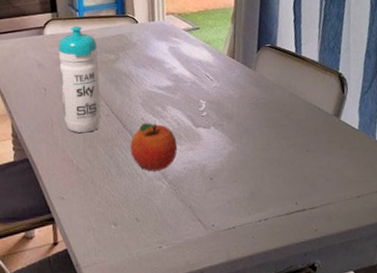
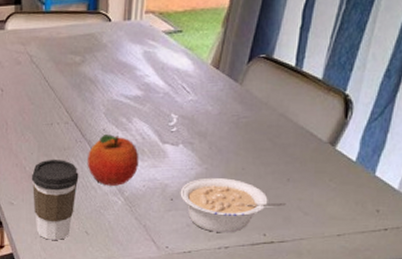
water bottle: present [58,25,101,134] -> none [19,21,62,140]
coffee cup: none [79,150,124,231] -> present [31,159,79,240]
legume: none [217,154,310,207] -> present [180,177,286,233]

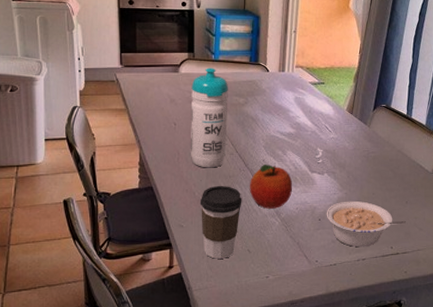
water bottle: none [19,21,62,140] -> present [190,68,228,168]

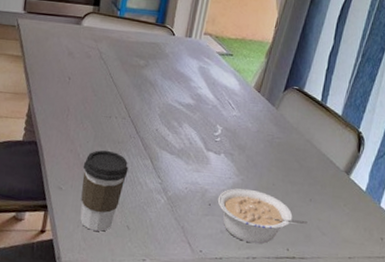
water bottle: present [190,68,228,168] -> none [80,24,130,131]
fruit: present [249,164,293,209] -> none [137,134,186,185]

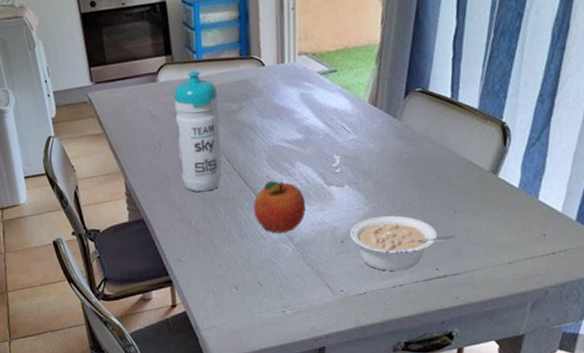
water bottle: none [80,24,130,131] -> present [173,70,222,193]
coffee cup: present [80,150,128,232] -> none [197,210,247,295]
fruit: none [137,134,186,185] -> present [253,181,306,234]

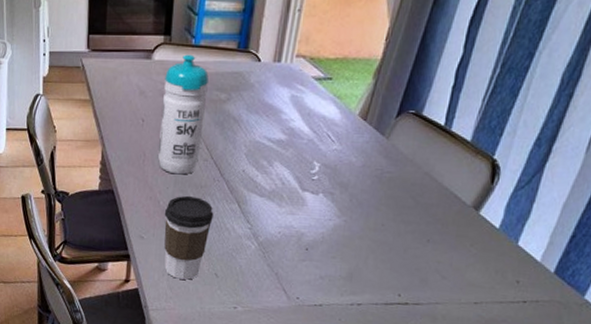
coffee cup: none [197,210,247,295] -> present [164,195,214,280]
fruit: present [253,181,306,234] -> none [223,176,278,230]
legume: present [349,215,455,272] -> none [316,230,424,290]

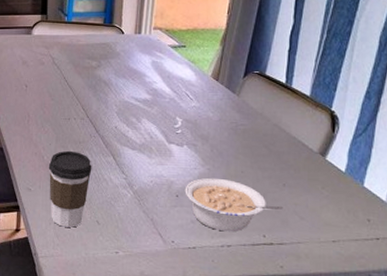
water bottle: present [157,54,209,175] -> none [40,30,81,132]
legume: none [316,230,424,290] -> present [185,177,283,232]

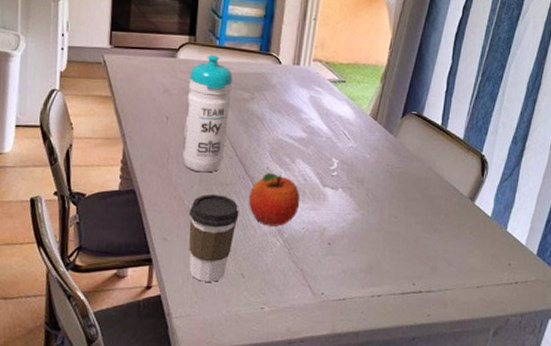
water bottle: none [40,30,81,132] -> present [182,54,233,173]
fruit: none [99,132,148,180] -> present [248,173,301,227]
legume: present [185,177,283,232] -> none [337,223,433,281]

